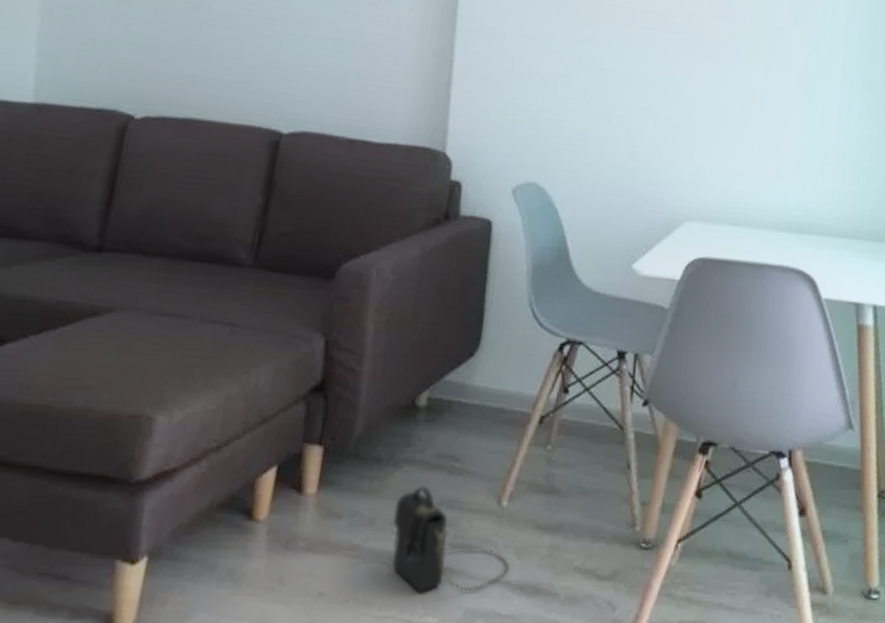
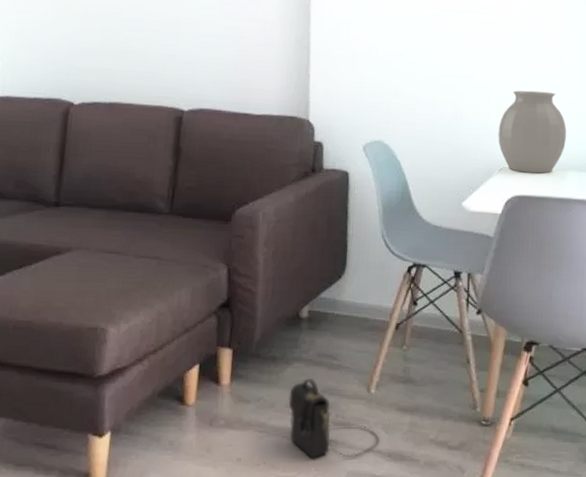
vase: none [681,128,765,232] -> present [498,90,566,174]

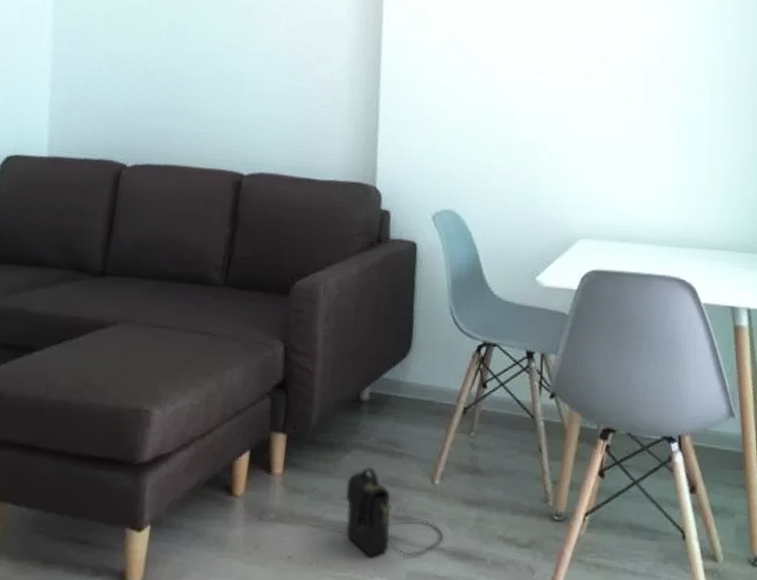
vase: present [498,90,566,174] -> none [574,158,647,247]

